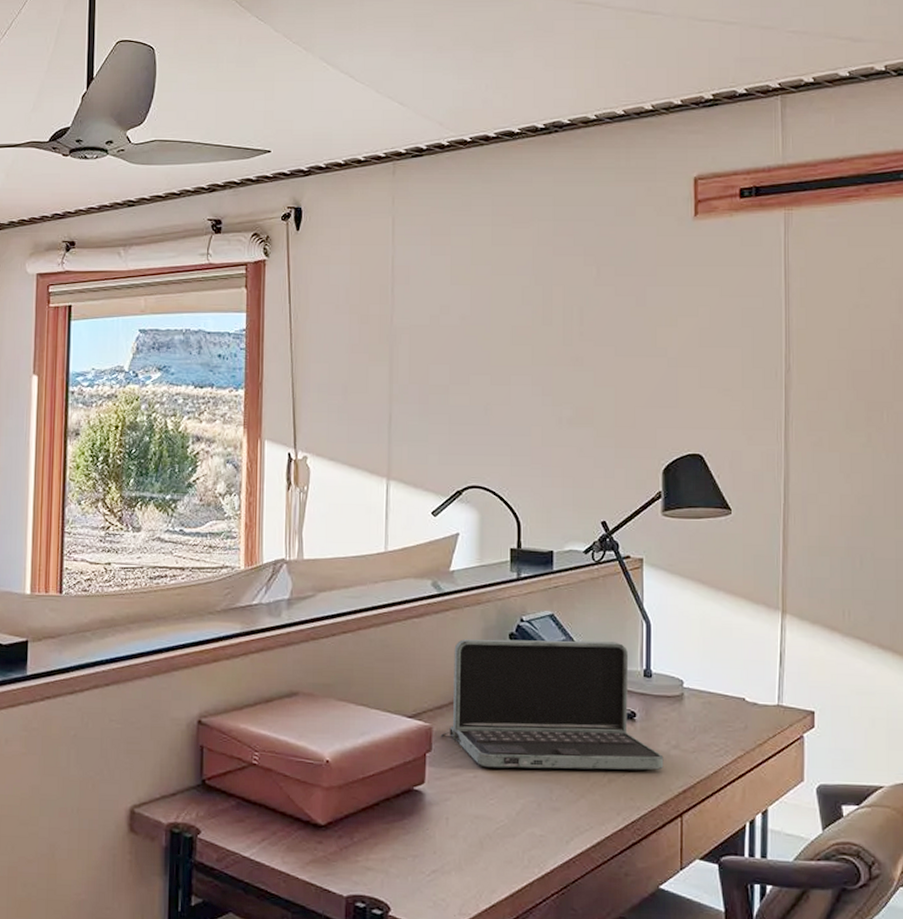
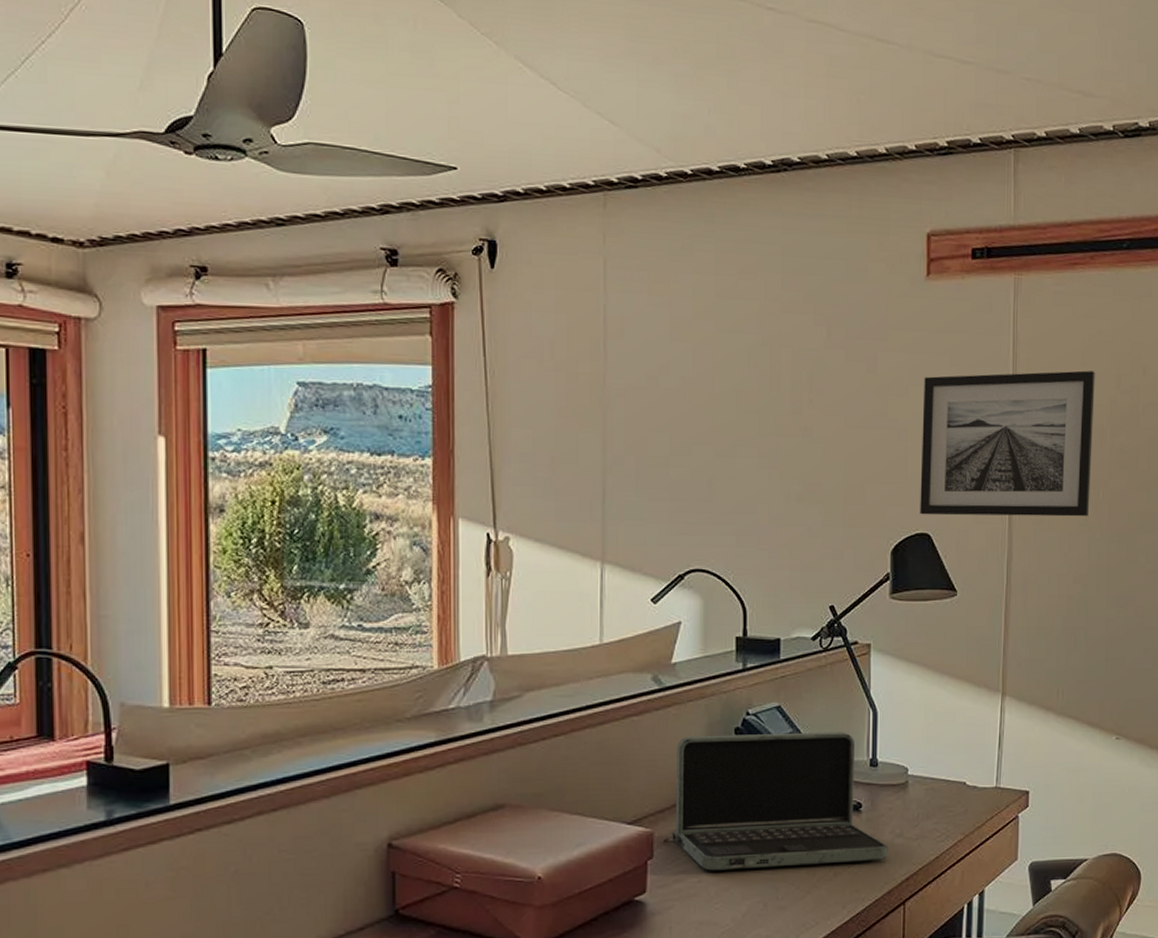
wall art: none [691,297,874,439] -> present [920,370,1095,517]

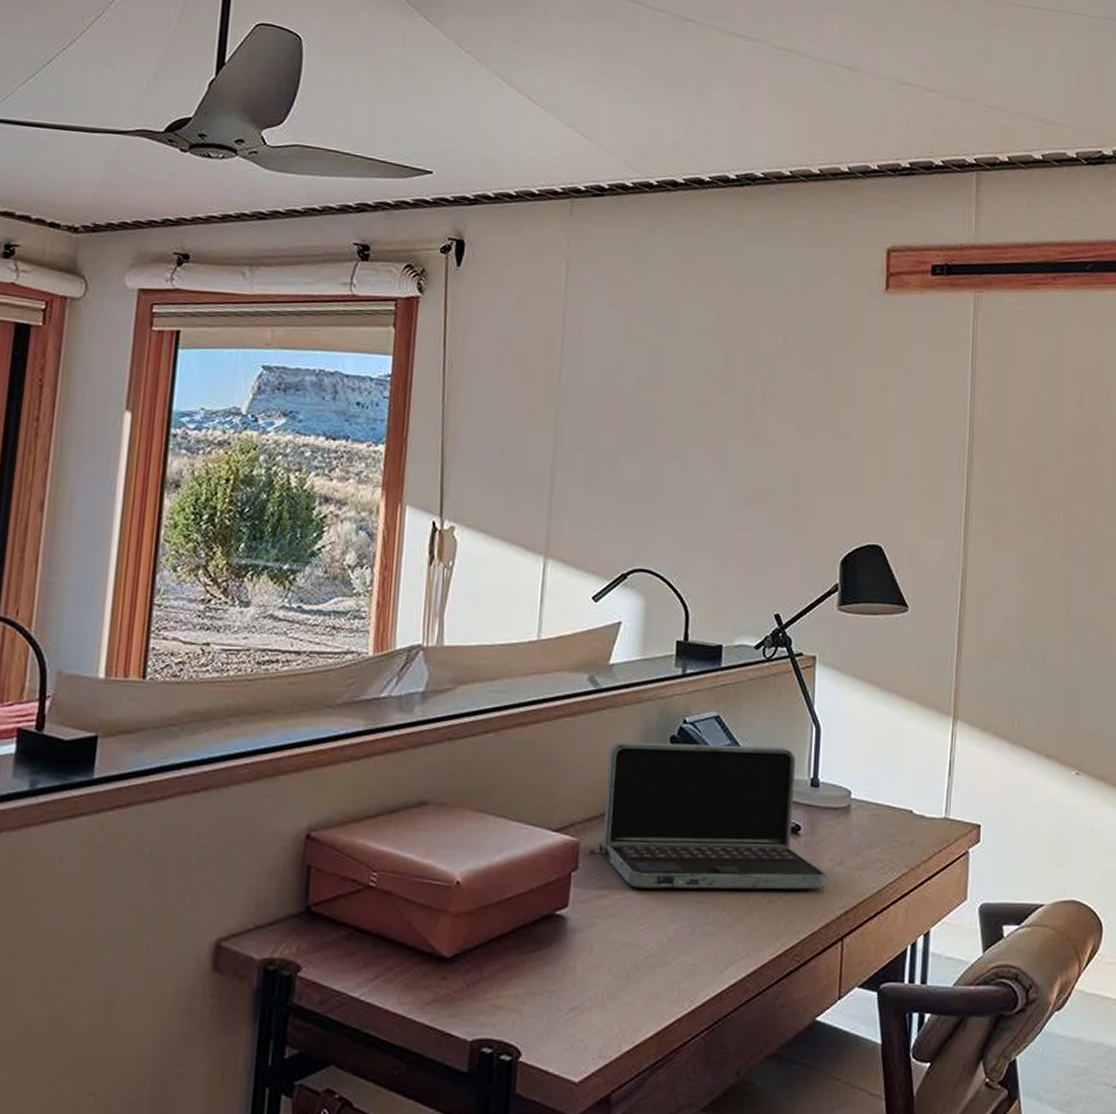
wall art: present [920,370,1095,517] -> none [871,387,1056,537]

